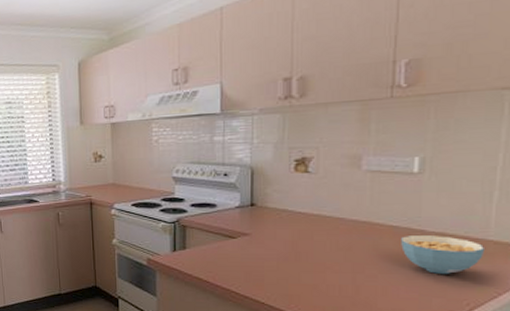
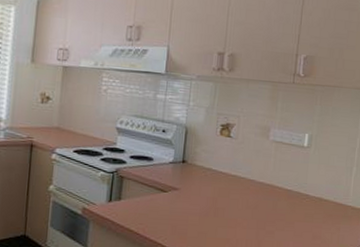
cereal bowl: present [401,234,486,274] -> none [292,198,346,232]

